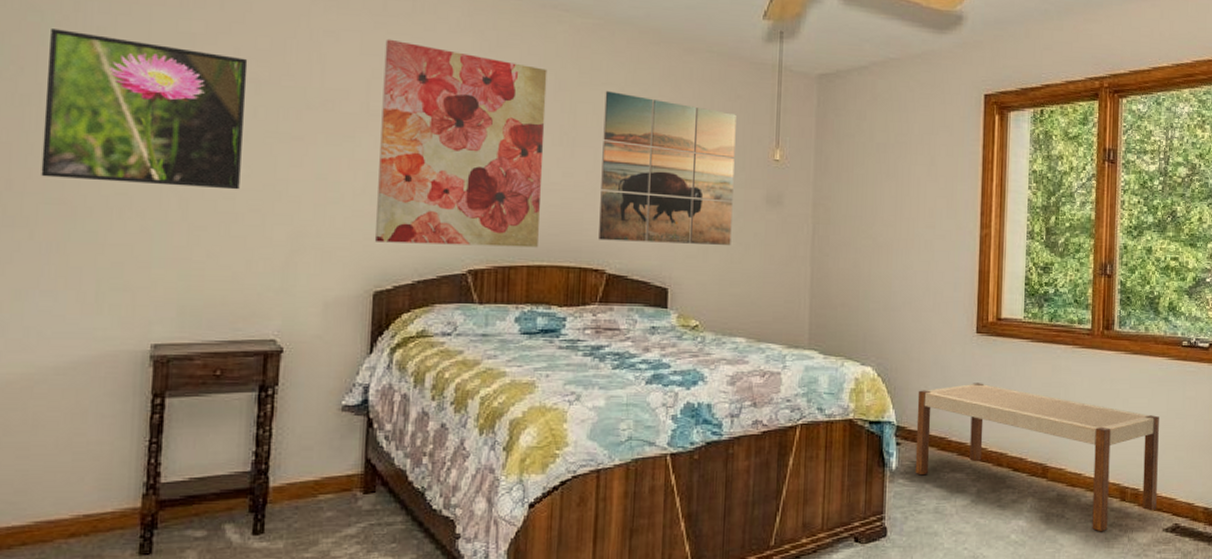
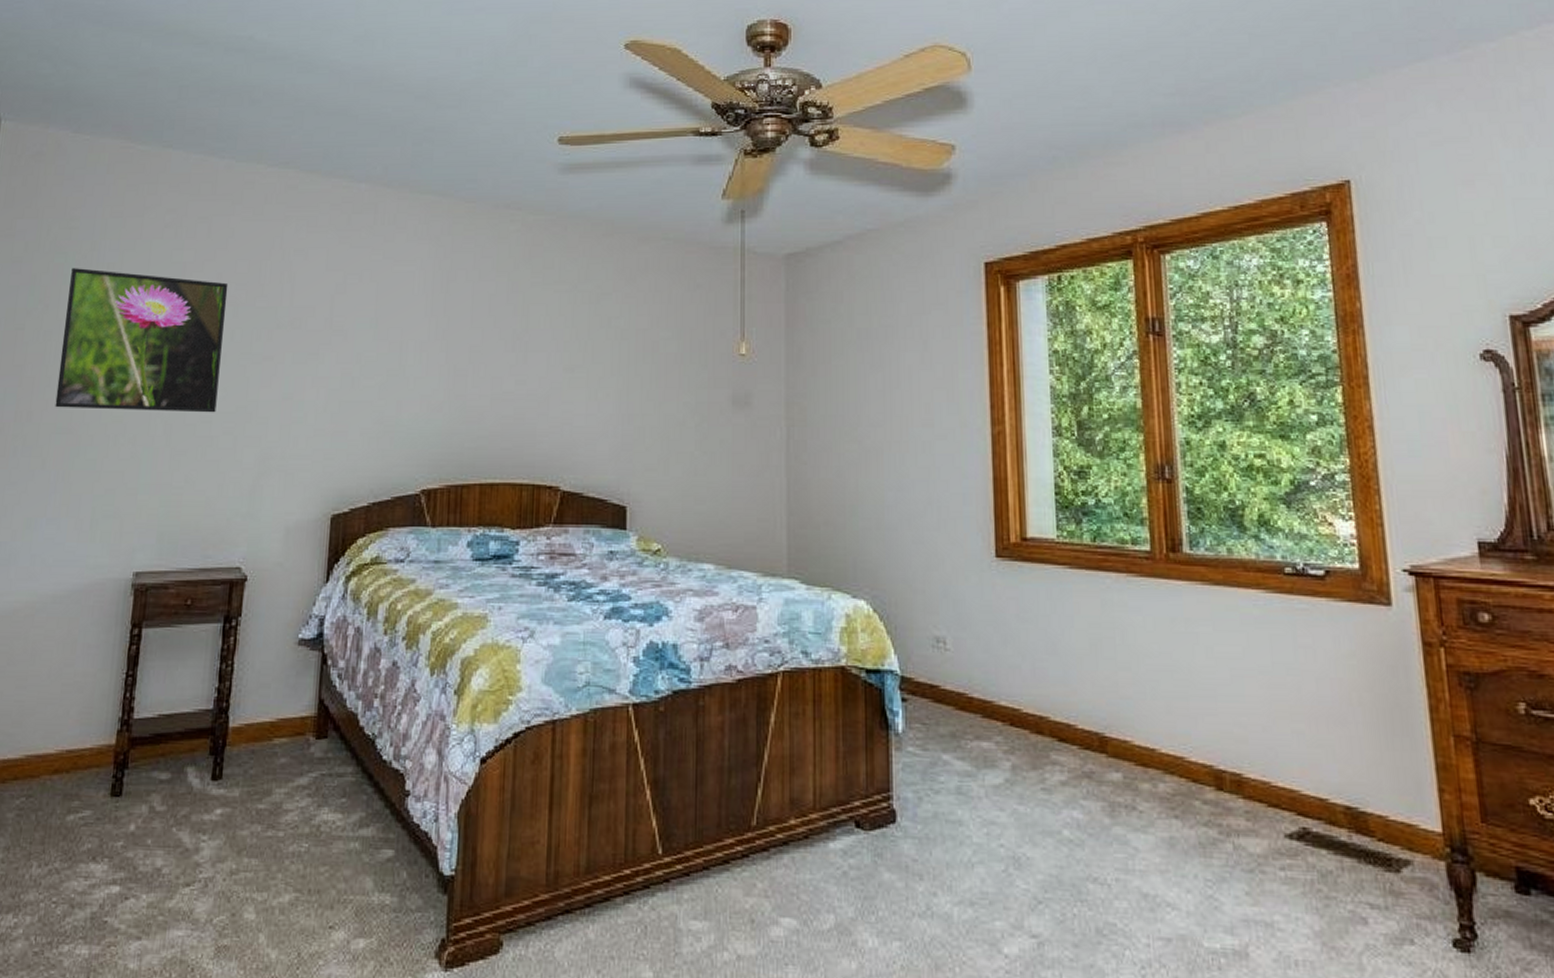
wall art: present [374,39,548,248] -> none [333,253,500,464]
wall art: present [599,91,736,245] -> none [552,290,696,455]
bench: present [915,383,1159,532] -> none [925,622,1271,834]

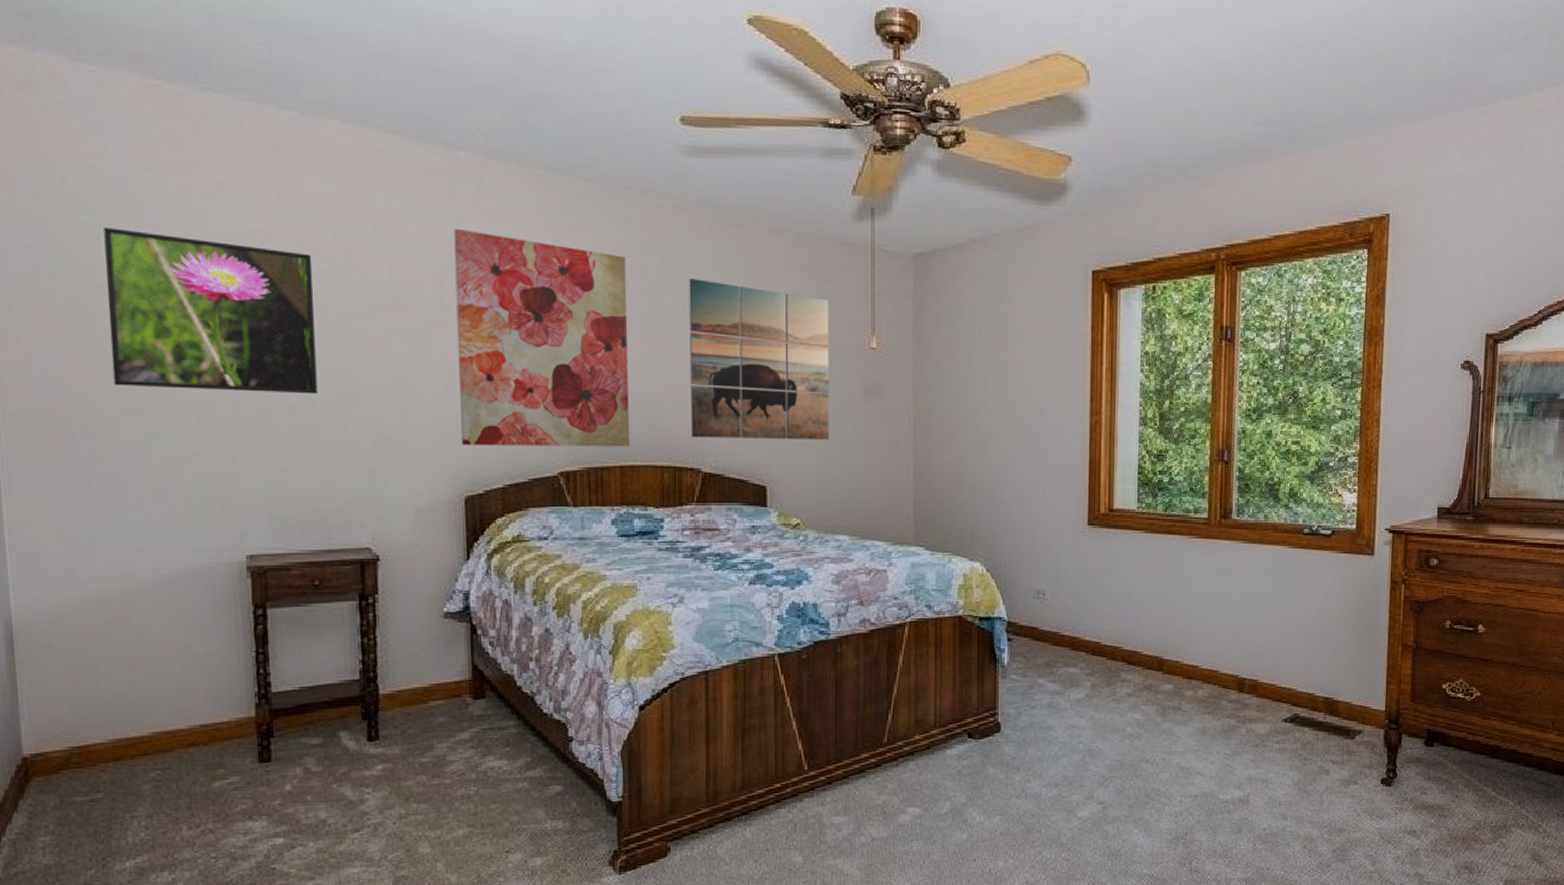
wall art: none [333,253,500,464] -> present [453,228,629,447]
wall art: none [552,290,696,455] -> present [689,279,829,439]

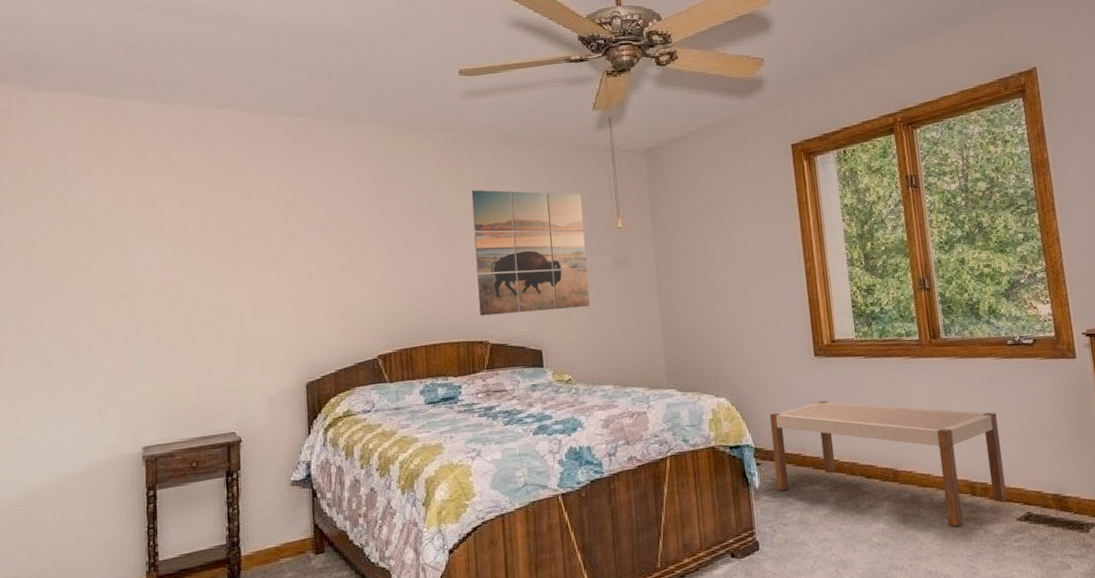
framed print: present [104,228,318,394] -> none [50,205,197,323]
wall art: present [453,228,629,447] -> none [295,174,432,341]
bench: none [1027,576,1279,724] -> present [769,400,1007,527]

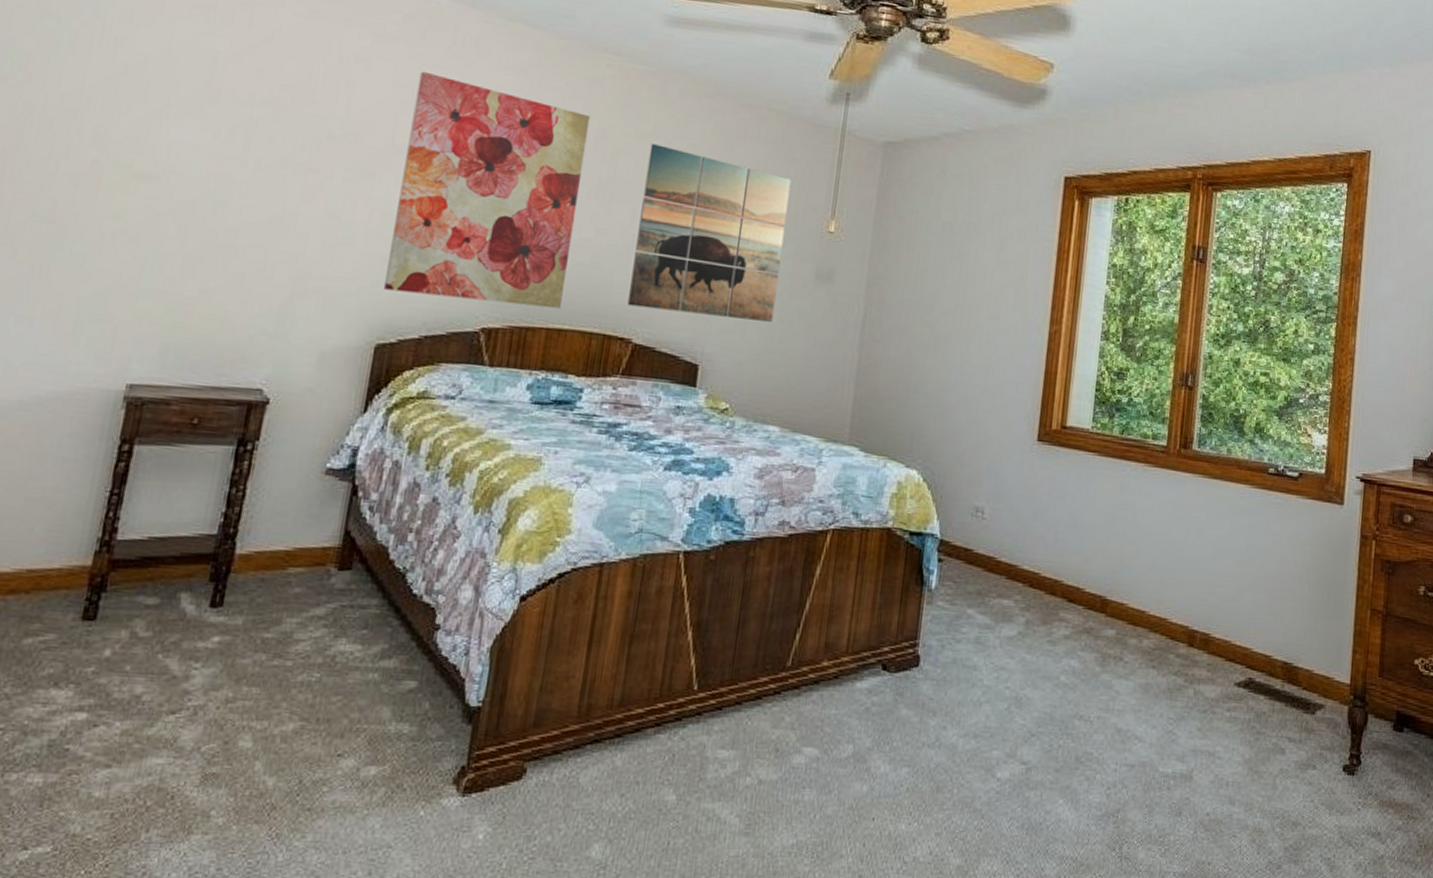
wall art: none [295,174,432,341] -> present [383,71,591,309]
bench: present [769,400,1007,527] -> none [956,497,1238,681]

